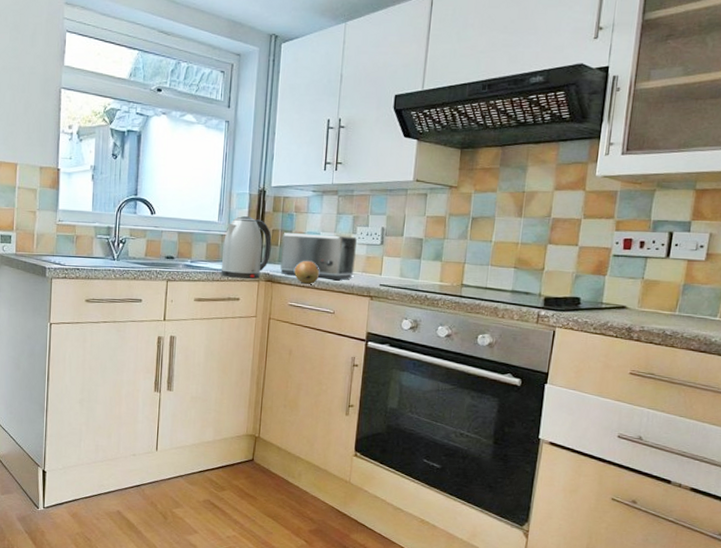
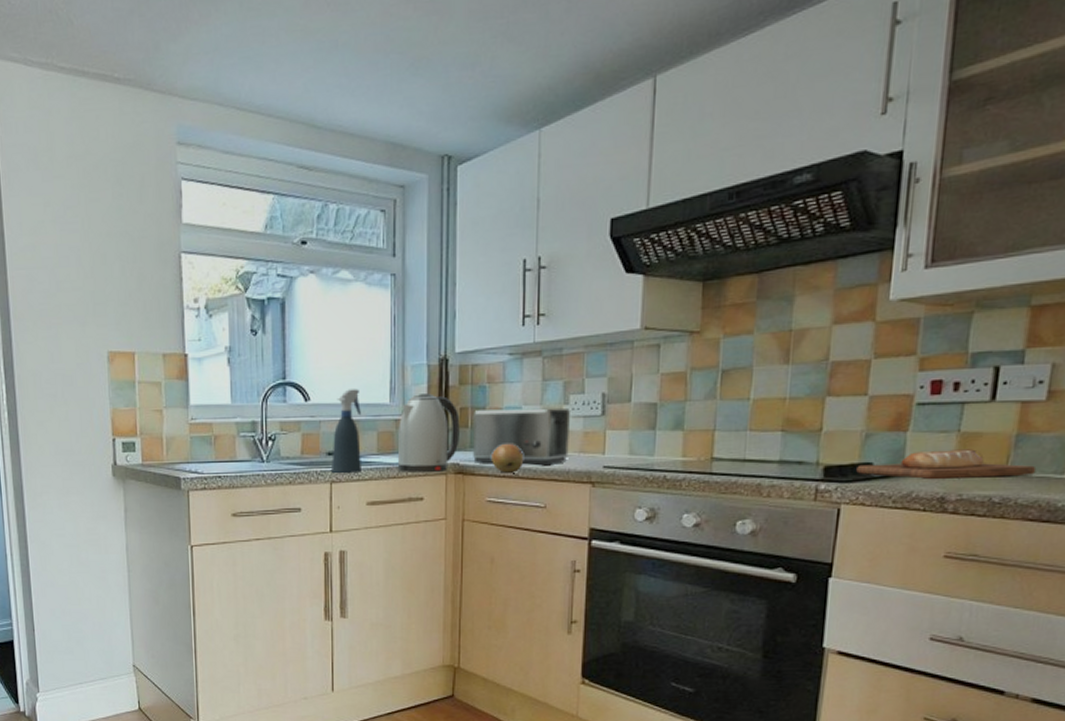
spray bottle: none [167,207,195,275] -> present [330,389,361,474]
bread loaf: none [568,292,698,316] -> present [856,449,1037,479]

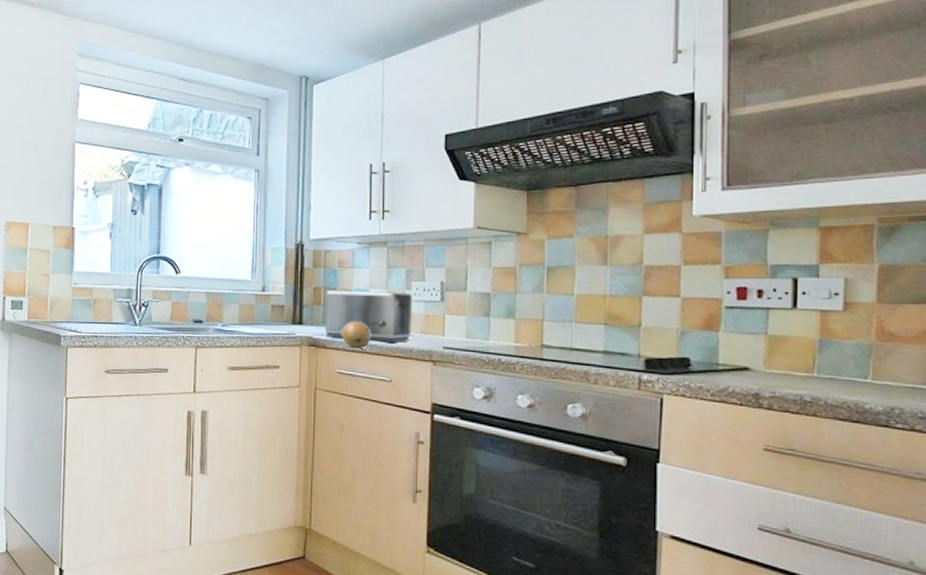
spray bottle: present [330,389,361,474] -> none [196,265,225,341]
kettle: present [397,394,460,474] -> none [256,273,313,344]
bread loaf: present [856,449,1037,479] -> none [675,350,842,378]

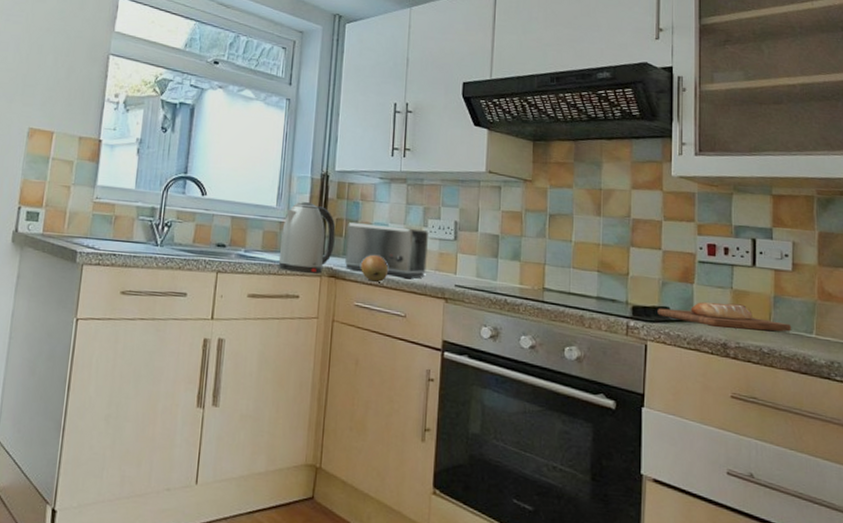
kettle: none [256,273,313,344] -> present [278,202,336,275]
bread loaf: none [675,350,842,378] -> present [657,302,792,332]

